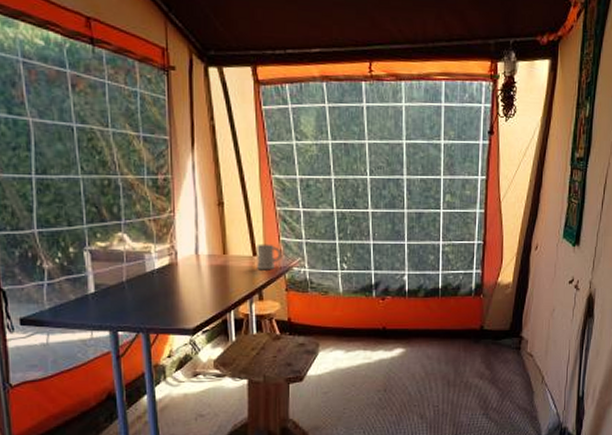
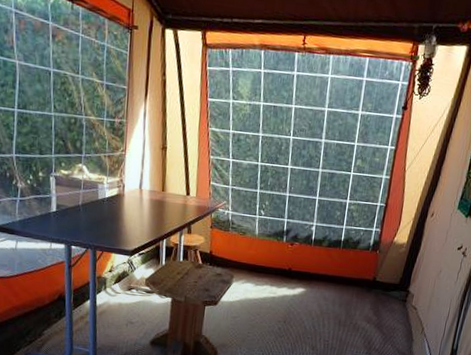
mug: present [257,244,281,270] -> none [189,185,211,209]

